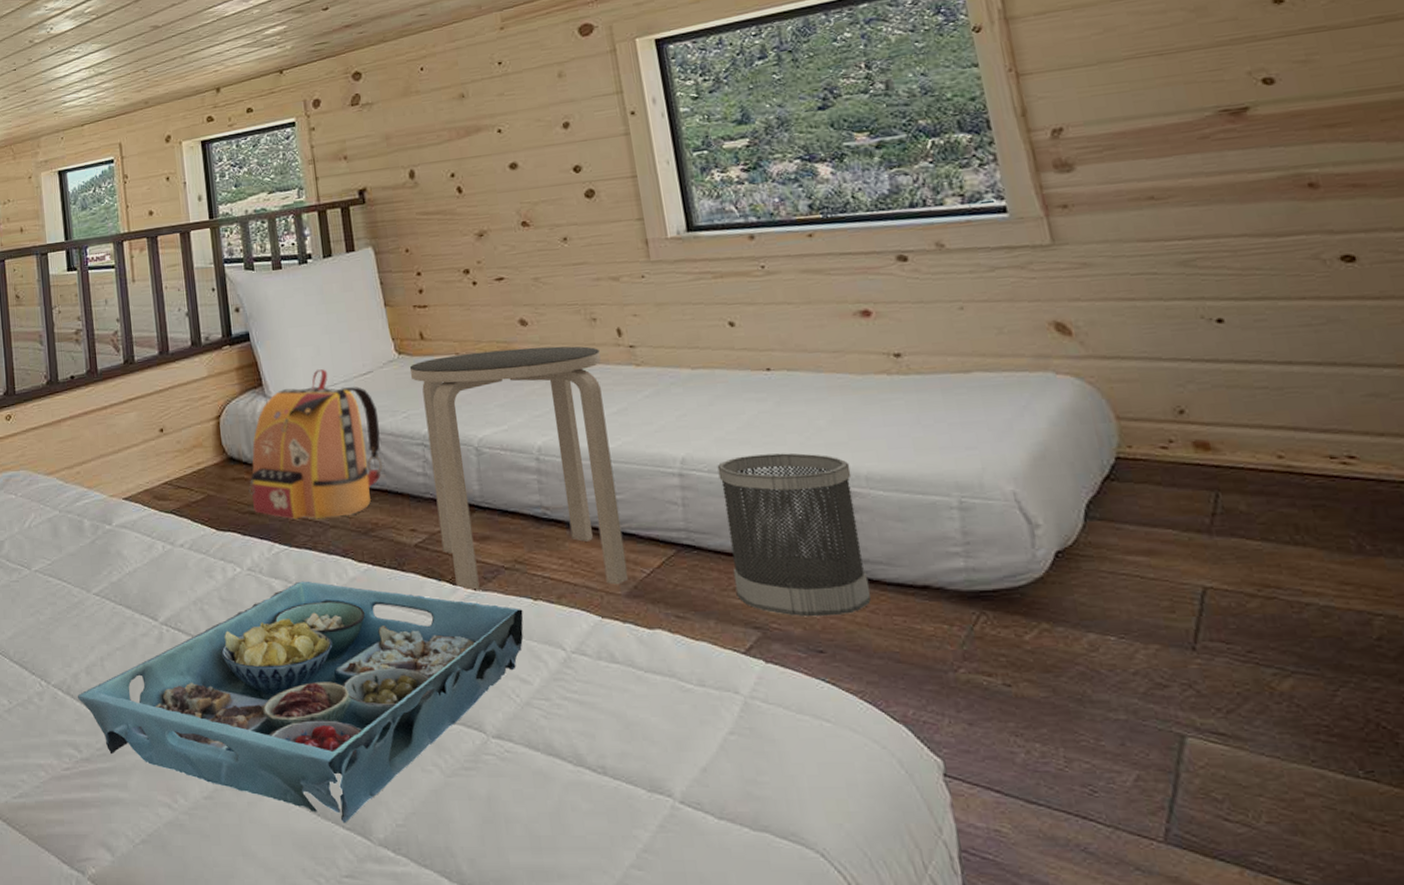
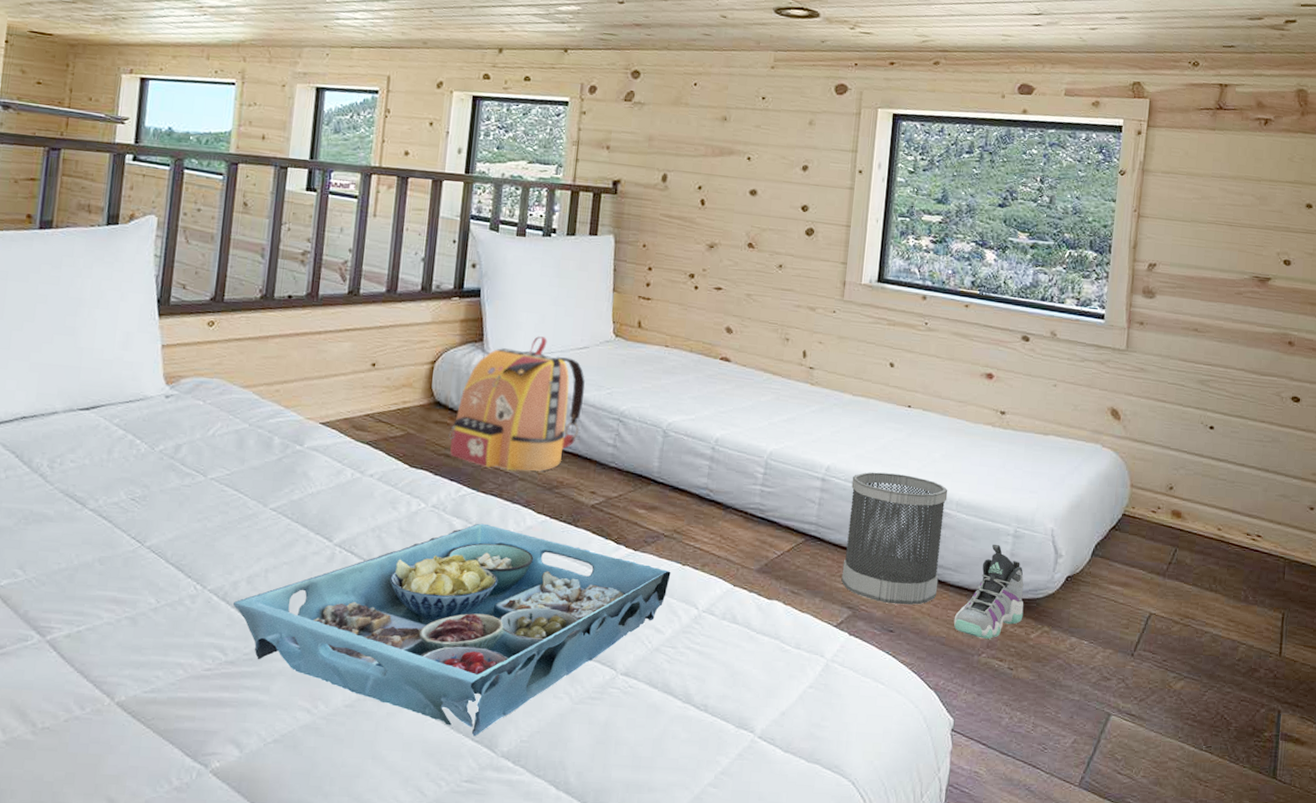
side table: present [409,346,629,593] -> none [615,346,785,561]
sneaker: none [904,522,1006,648] -> present [953,544,1024,639]

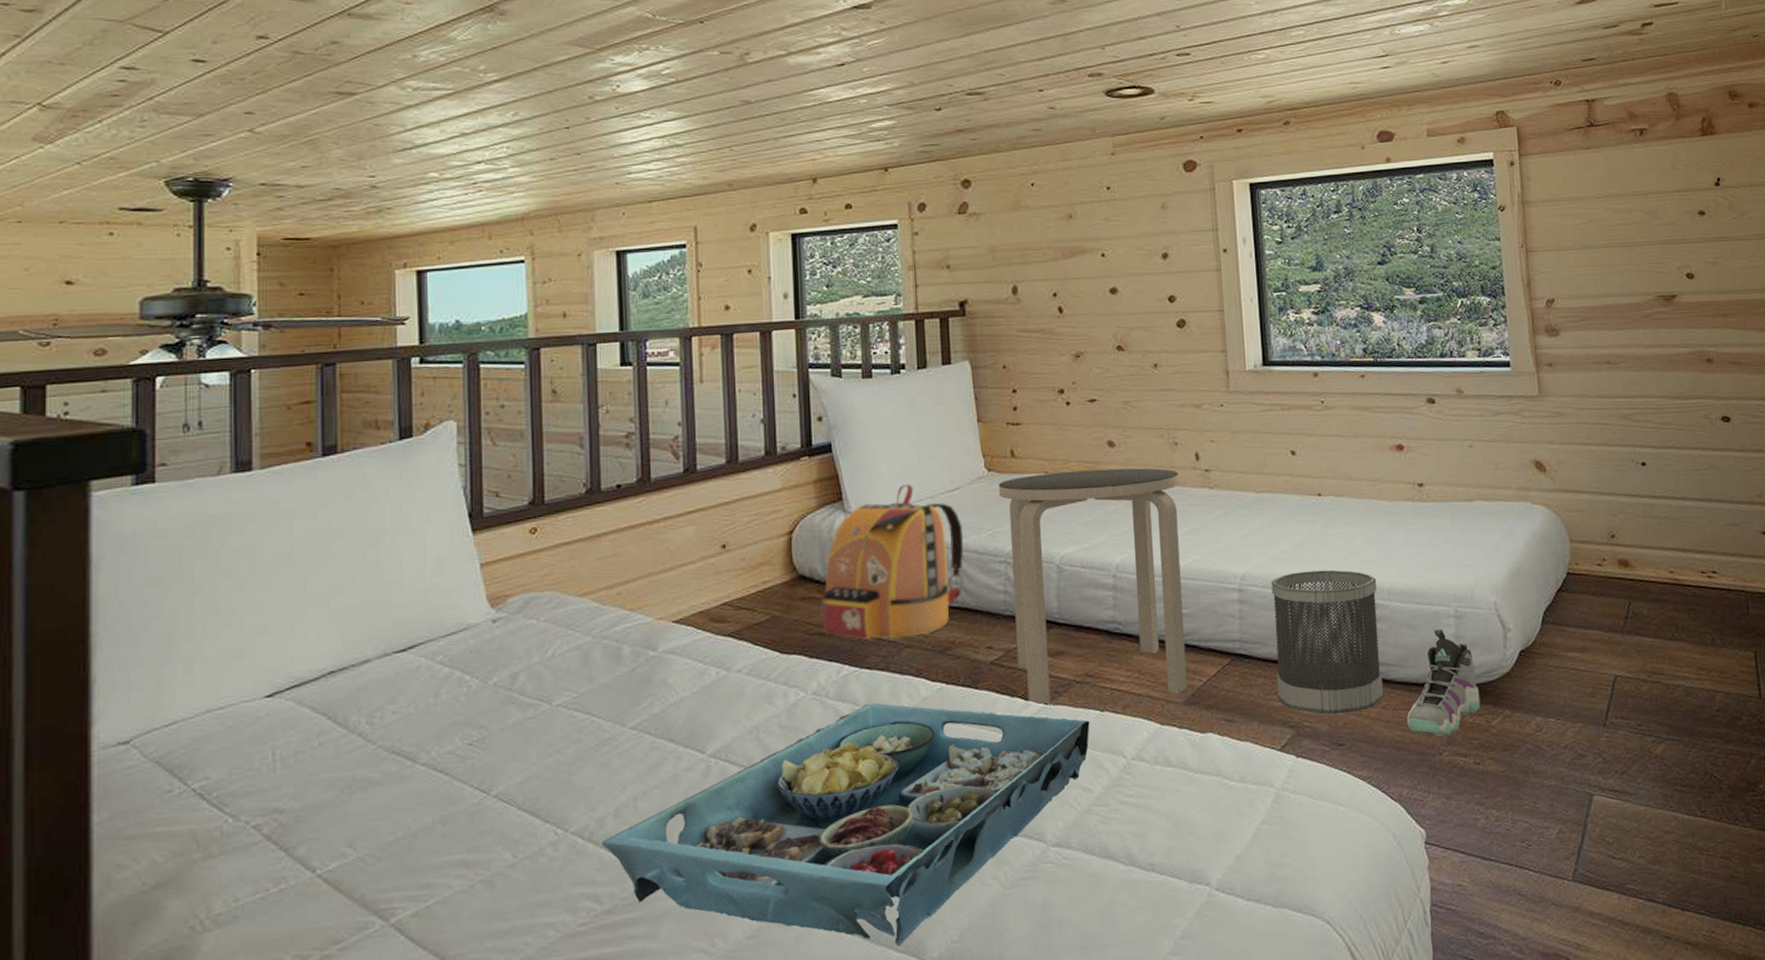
side table: none [615,346,785,561] -> present [998,468,1188,707]

